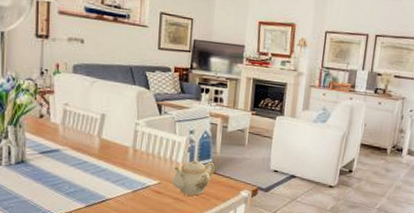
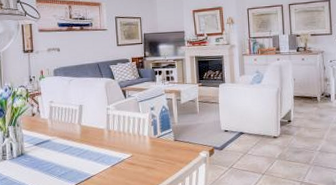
teapot: present [172,160,215,196] -> none [142,131,176,163]

